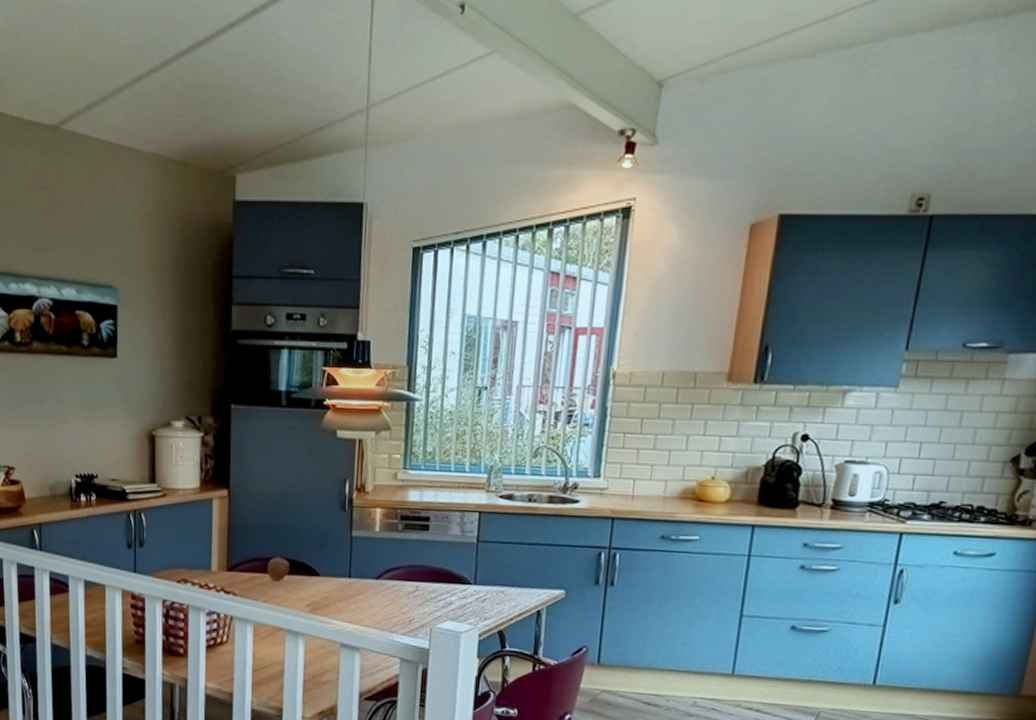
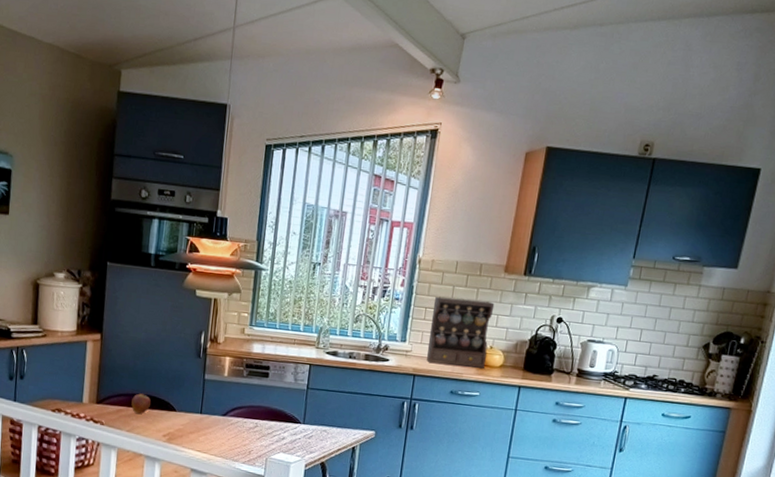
spice rack: none [628,418,716,505] -> present [427,296,495,368]

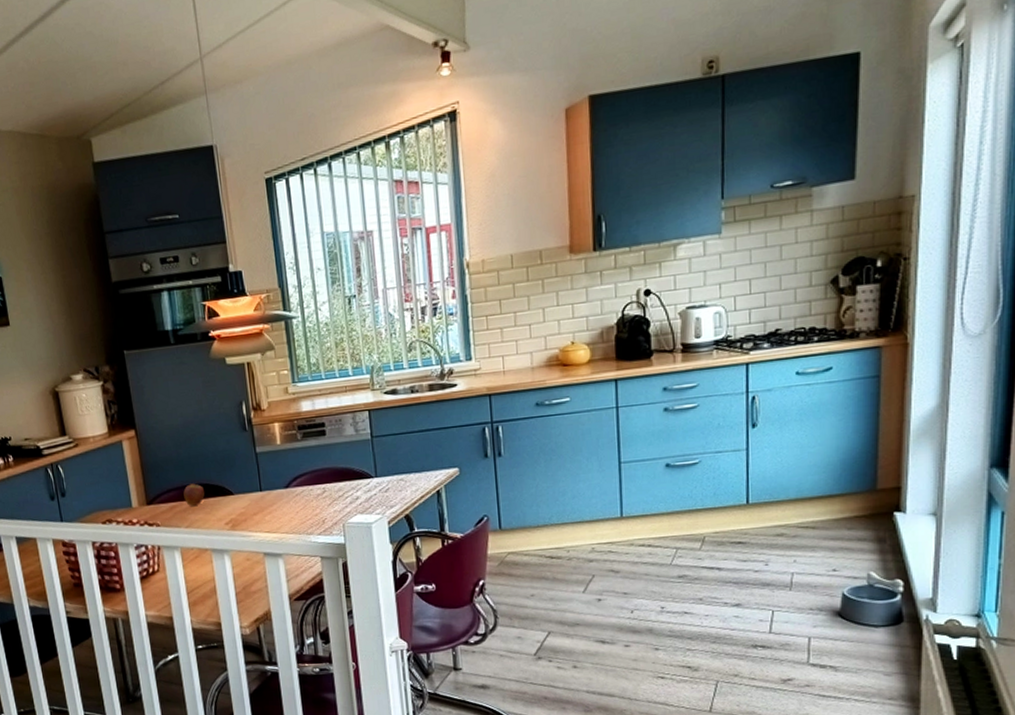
spice rack: present [427,296,495,368] -> none [495,291,569,378]

